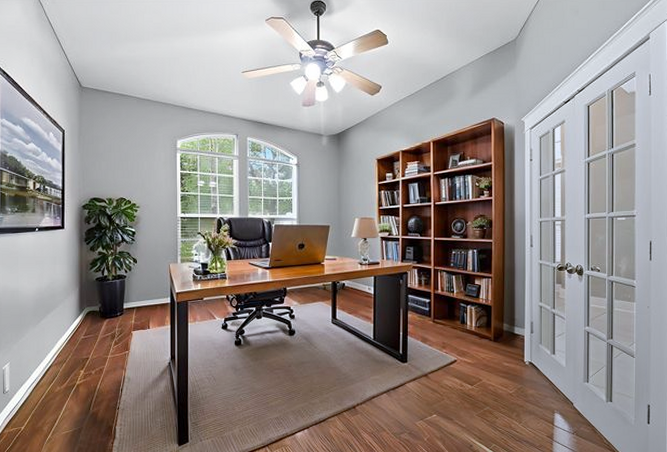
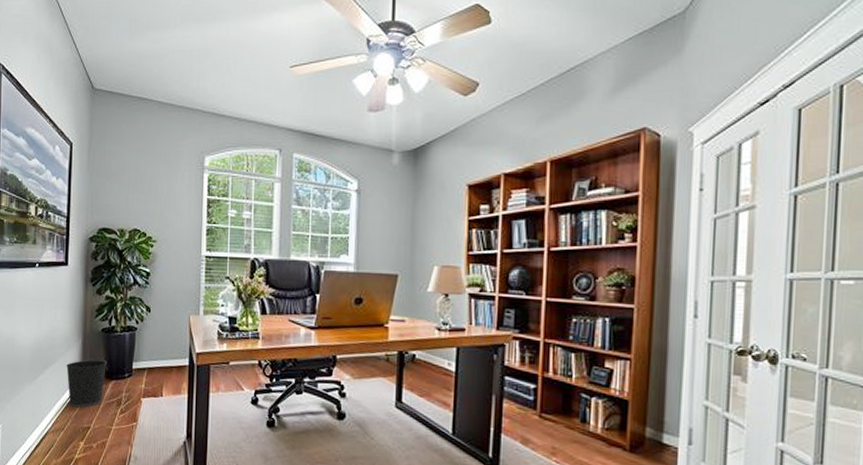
wastebasket: none [66,303,102,343] -> present [66,359,108,408]

